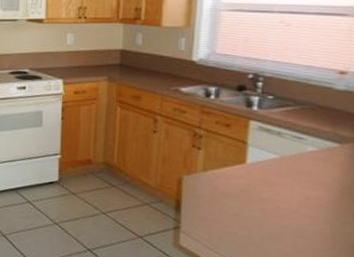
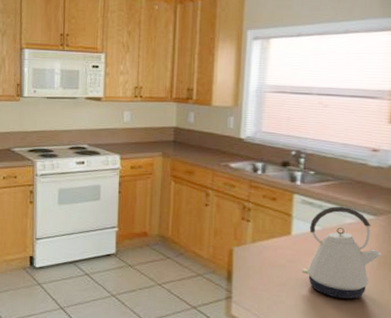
kettle: none [257,133,346,231] -> present [302,206,382,299]

